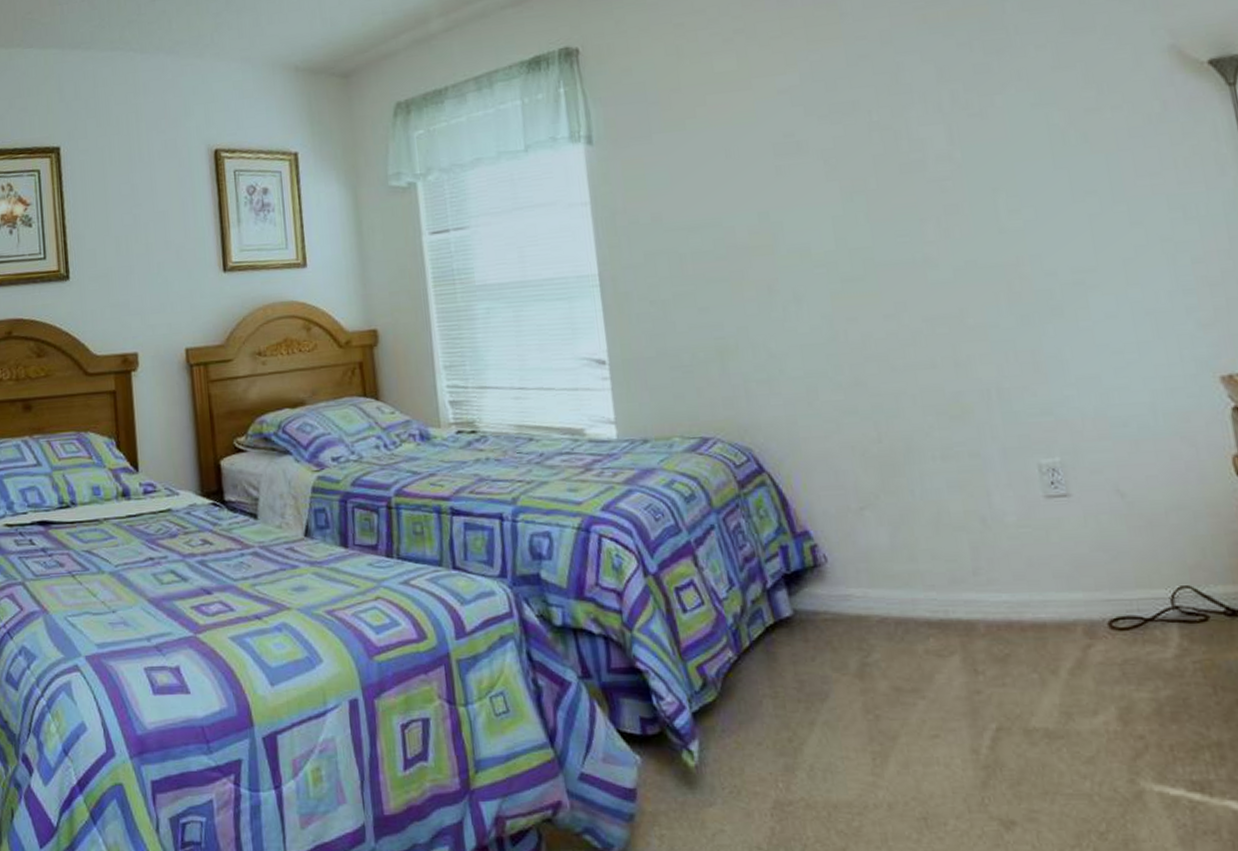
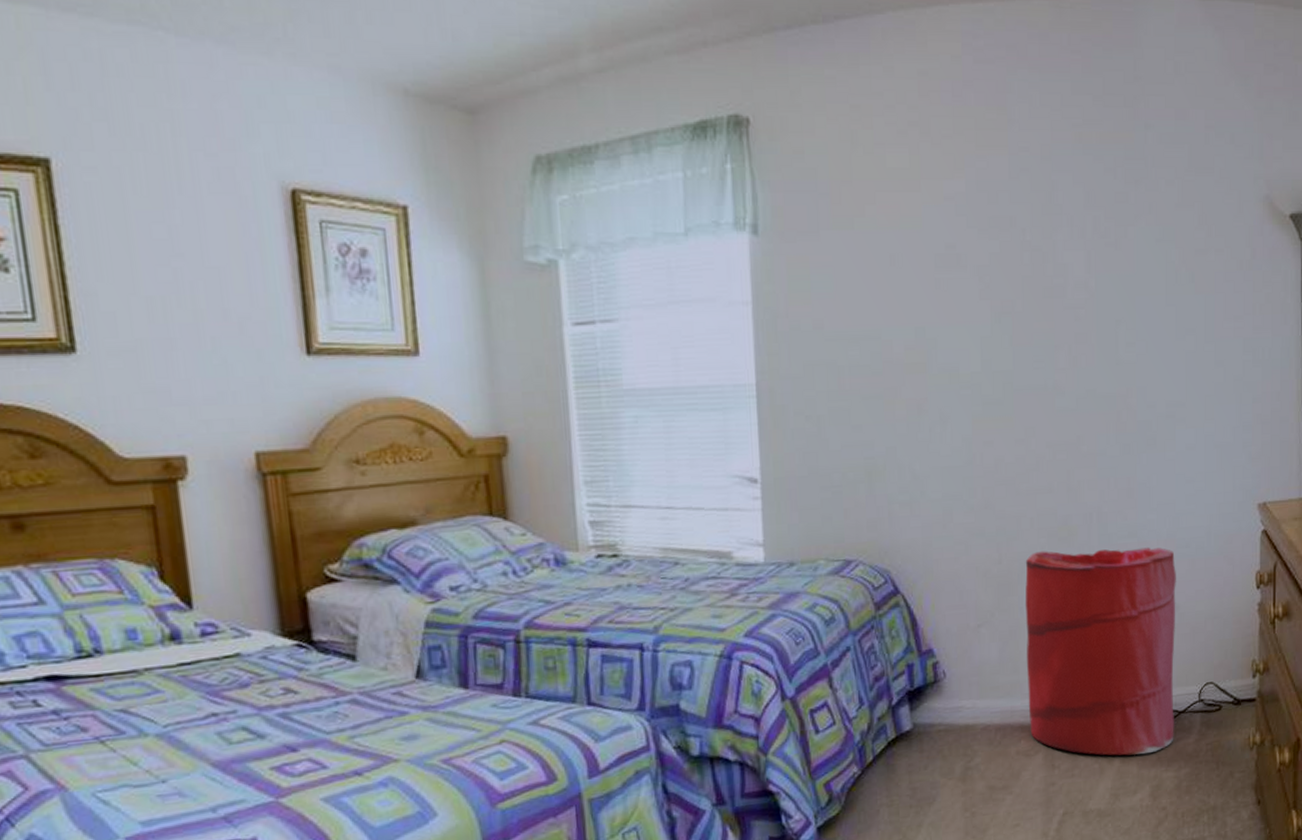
laundry hamper: none [911,426,1143,667] -> present [1025,547,1176,756]

